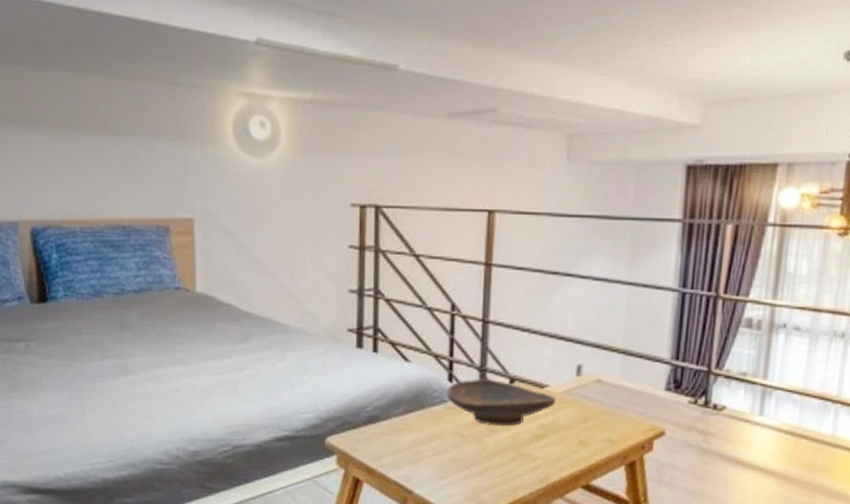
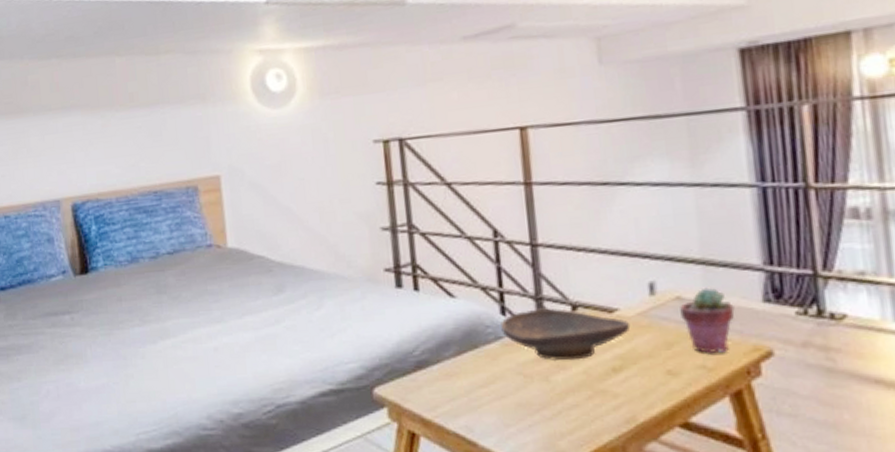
potted succulent: none [598,374,642,430] -> present [680,287,735,354]

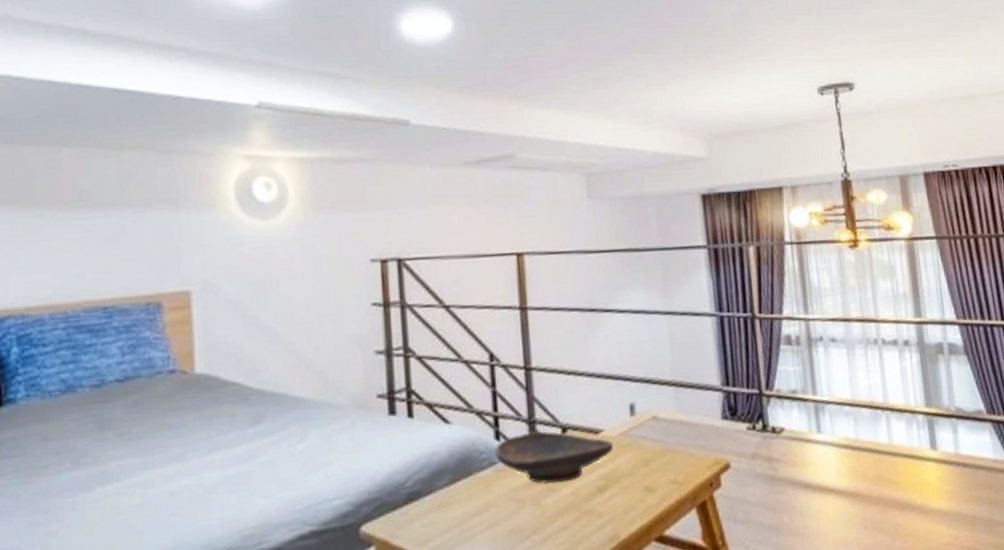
potted succulent: present [680,287,735,354] -> none [655,407,700,470]

